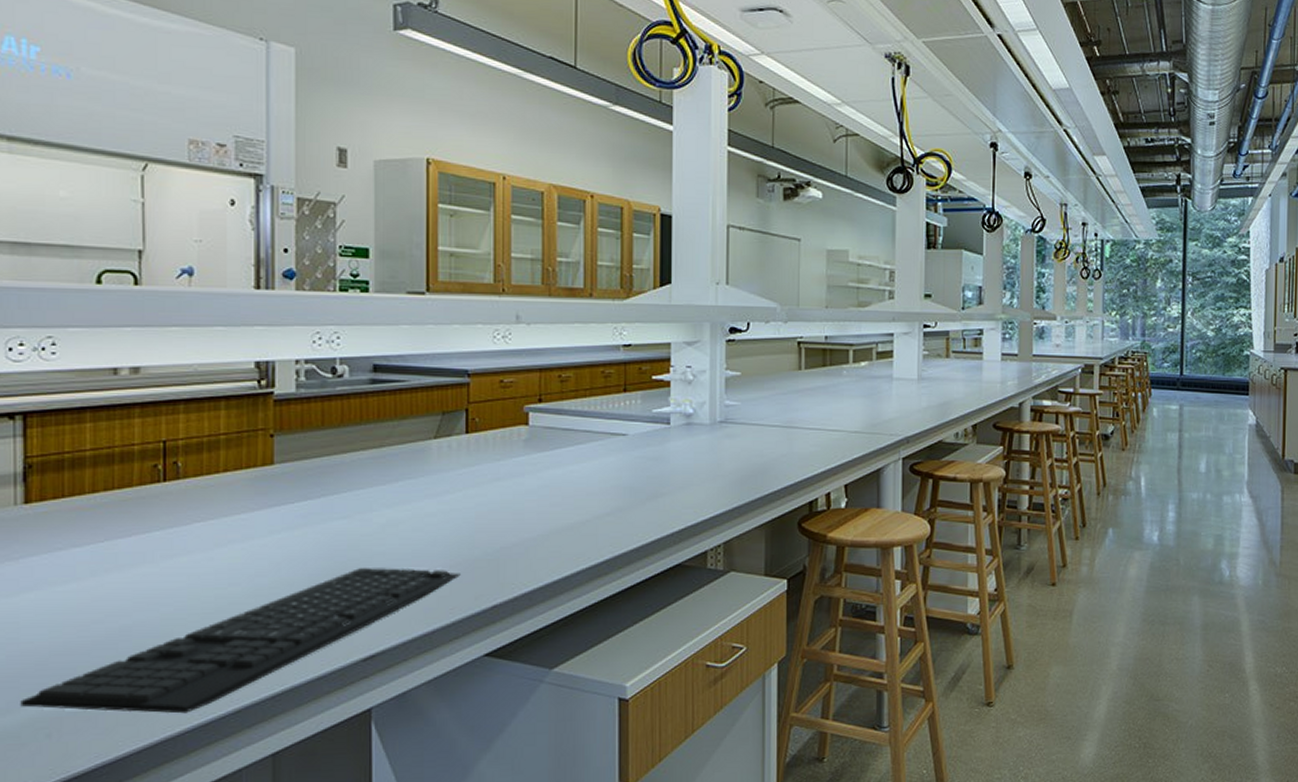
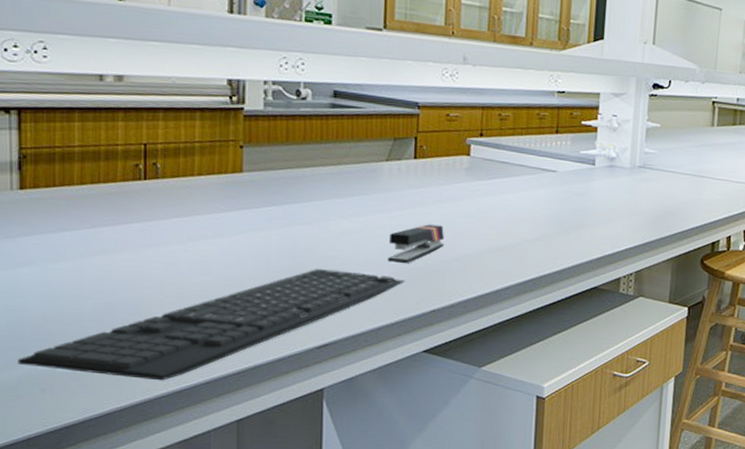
stapler: none [440,507,504,553] -> present [388,224,445,263]

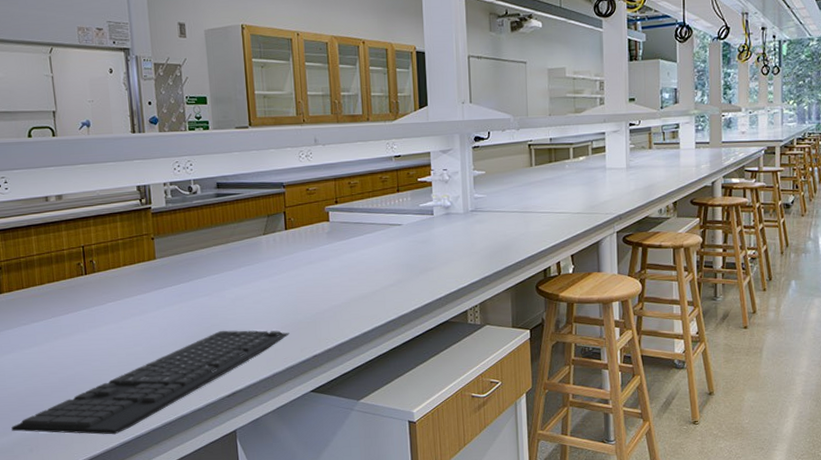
stapler: present [388,224,445,263] -> none [273,283,318,319]

